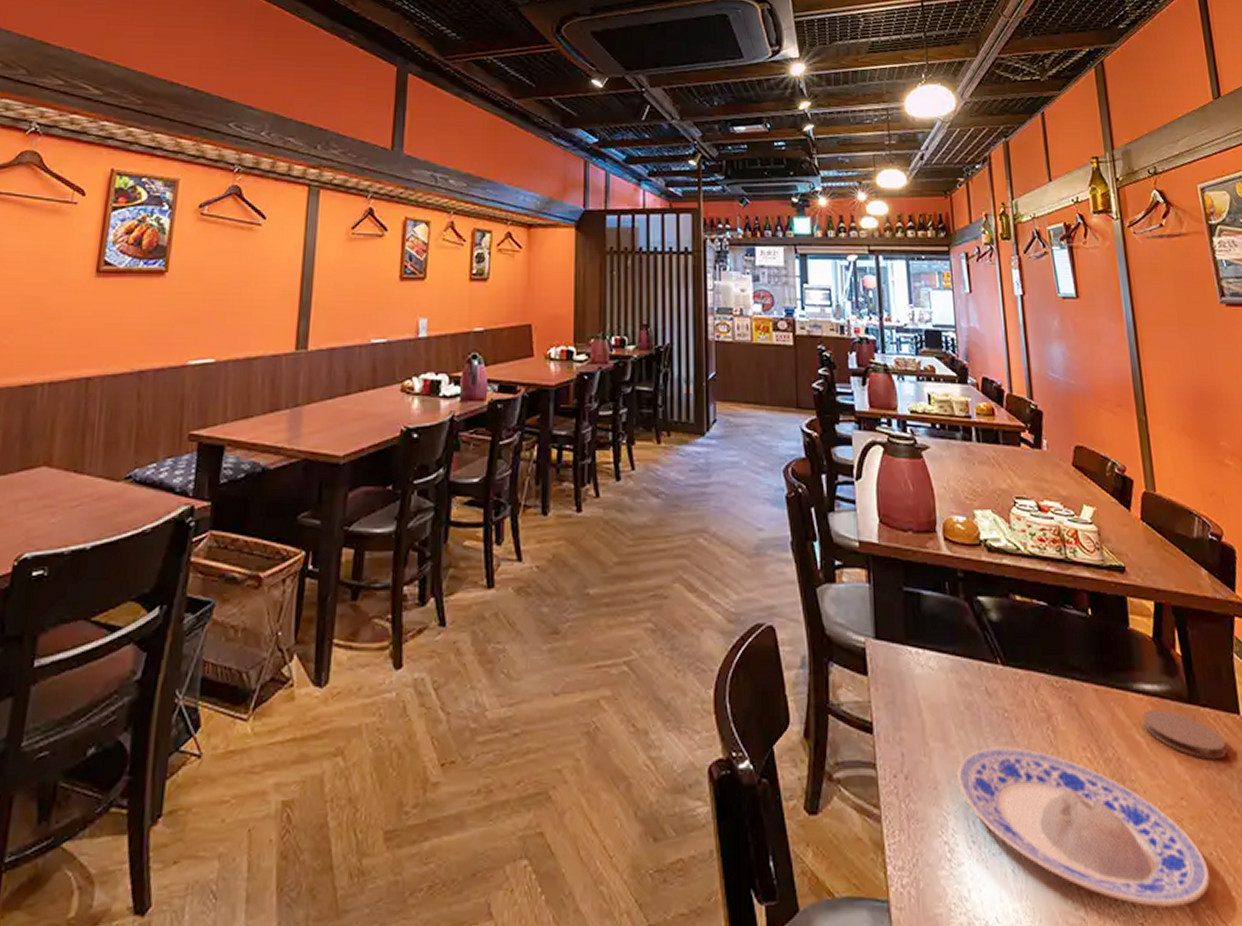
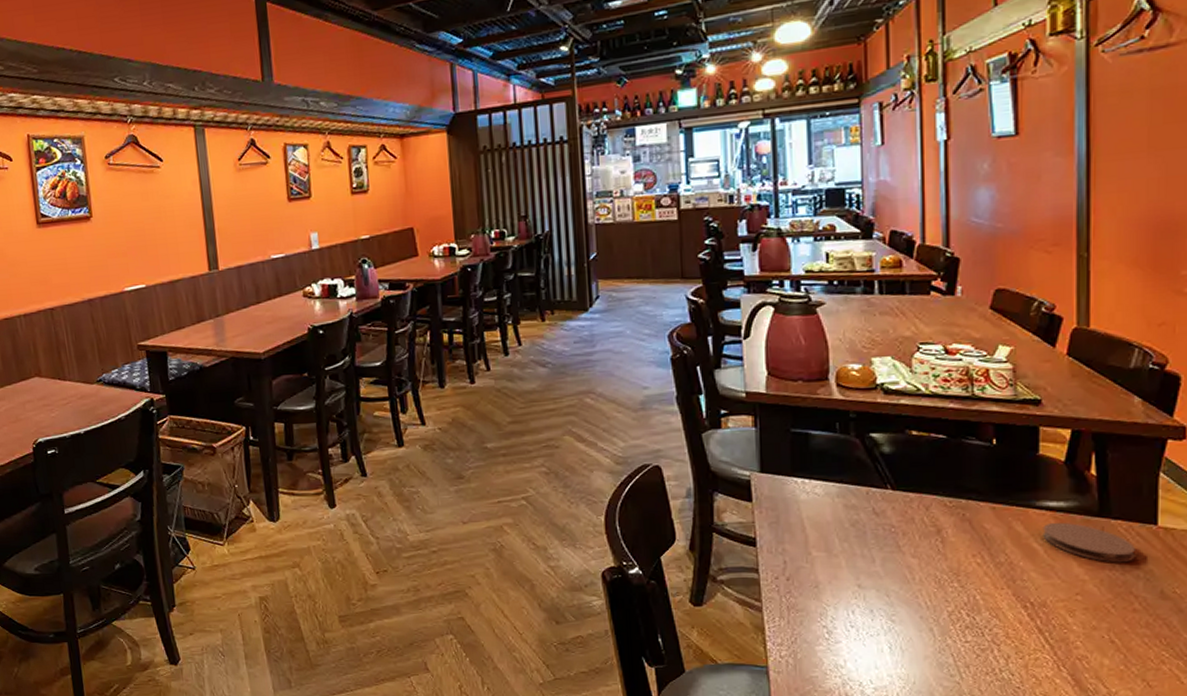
plate: present [957,747,1210,907] -> none [839,555,1097,676]

